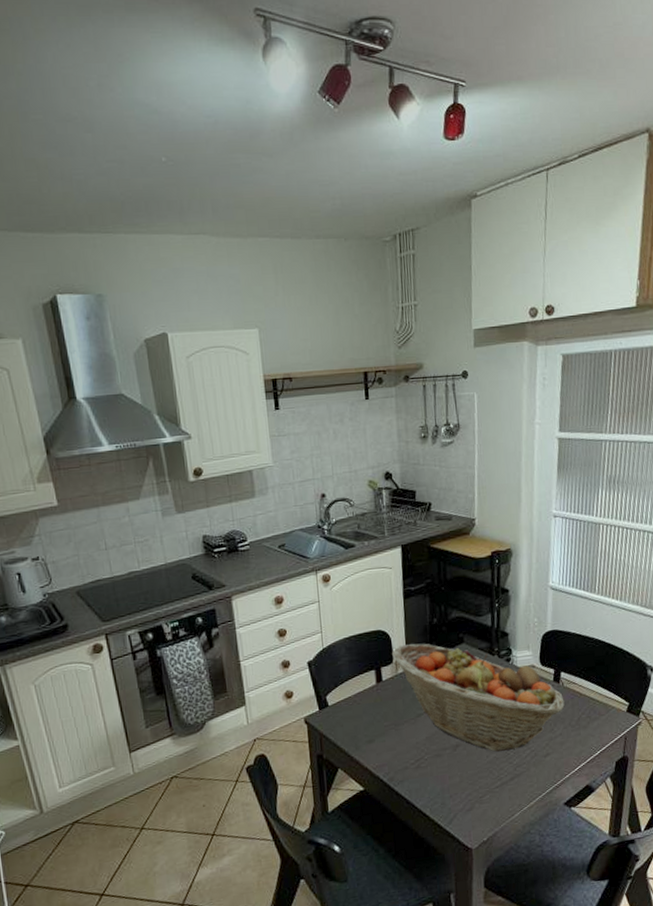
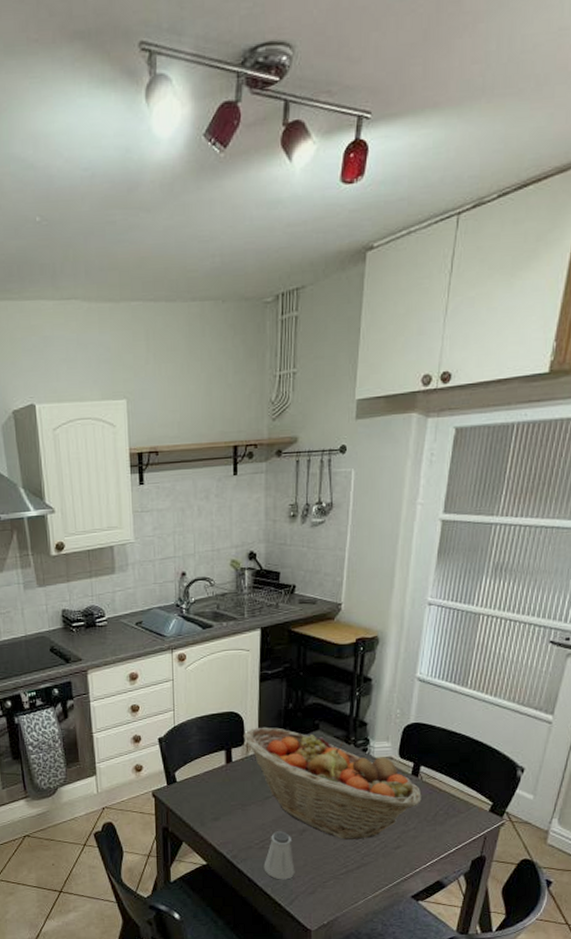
saltshaker: none [420,748,452,799] -> present [264,831,295,880]

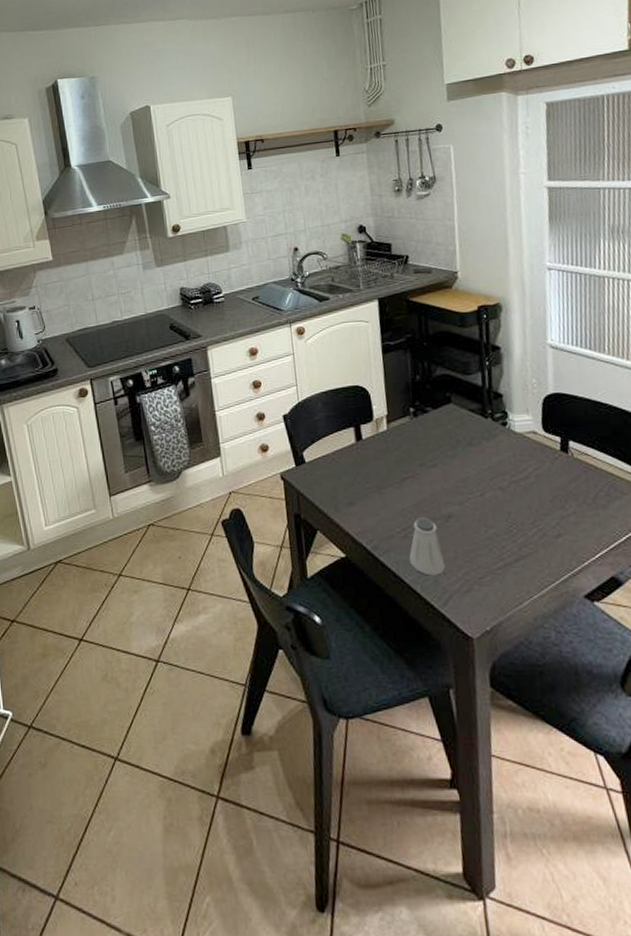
fruit basket: present [243,726,422,840] -> none [371,400,577,527]

